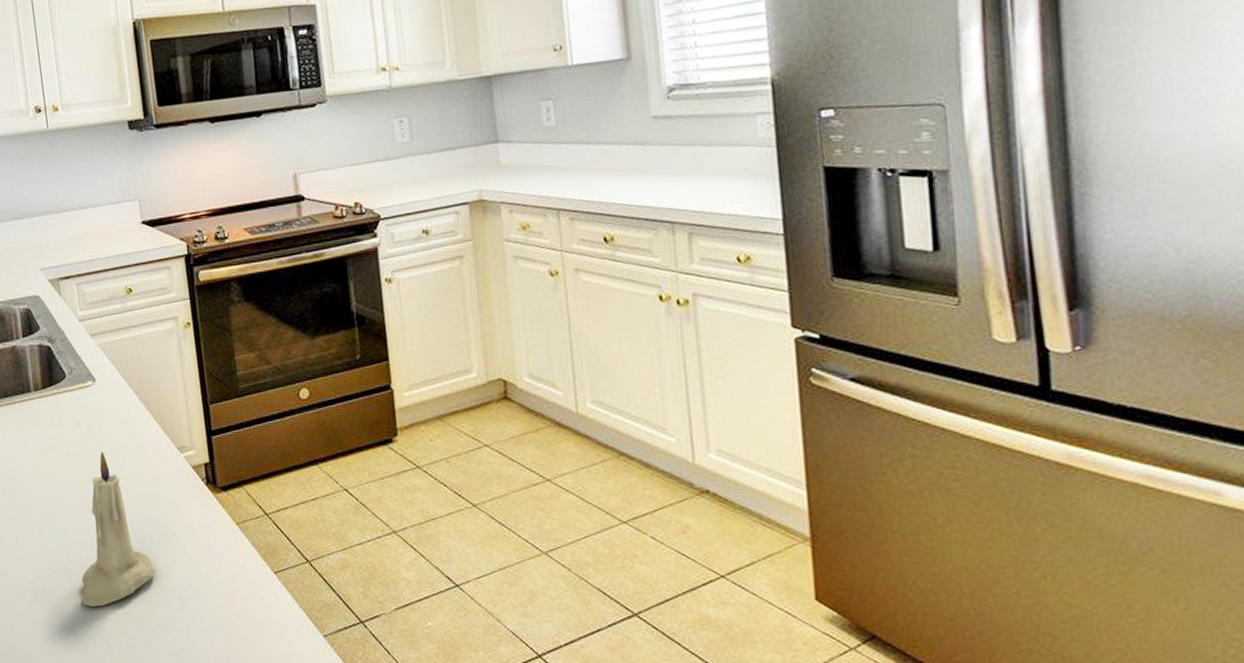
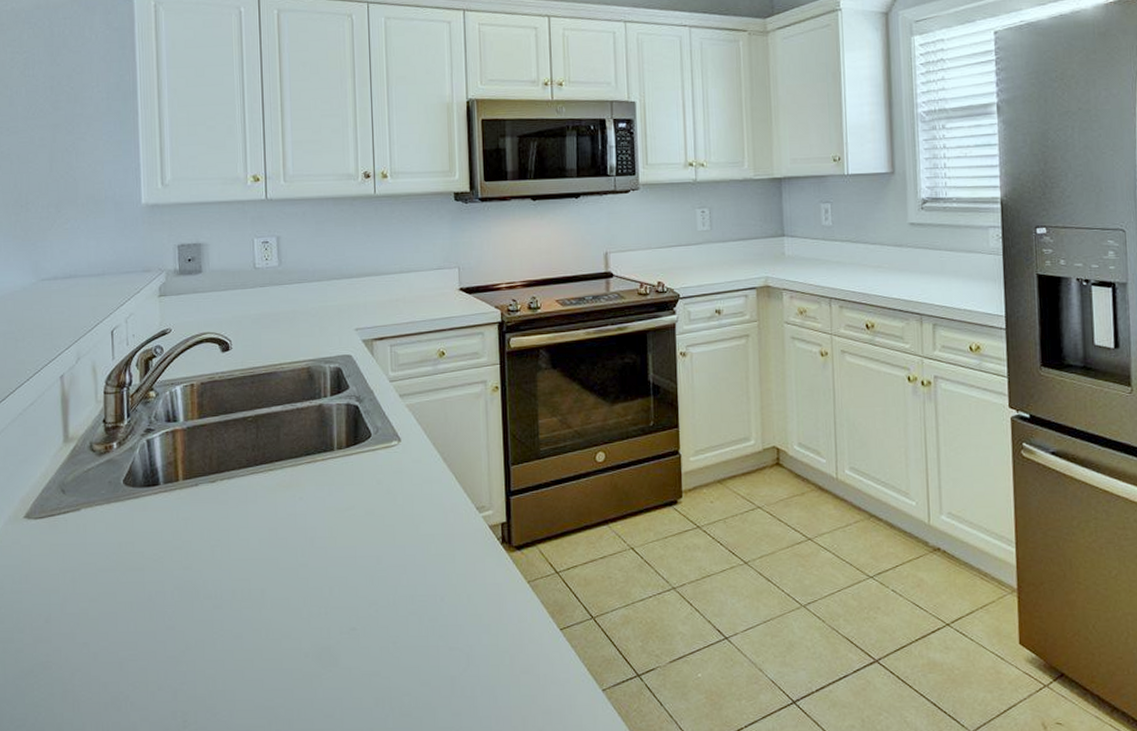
candle: present [81,451,156,607] -> none [367,511,445,668]

